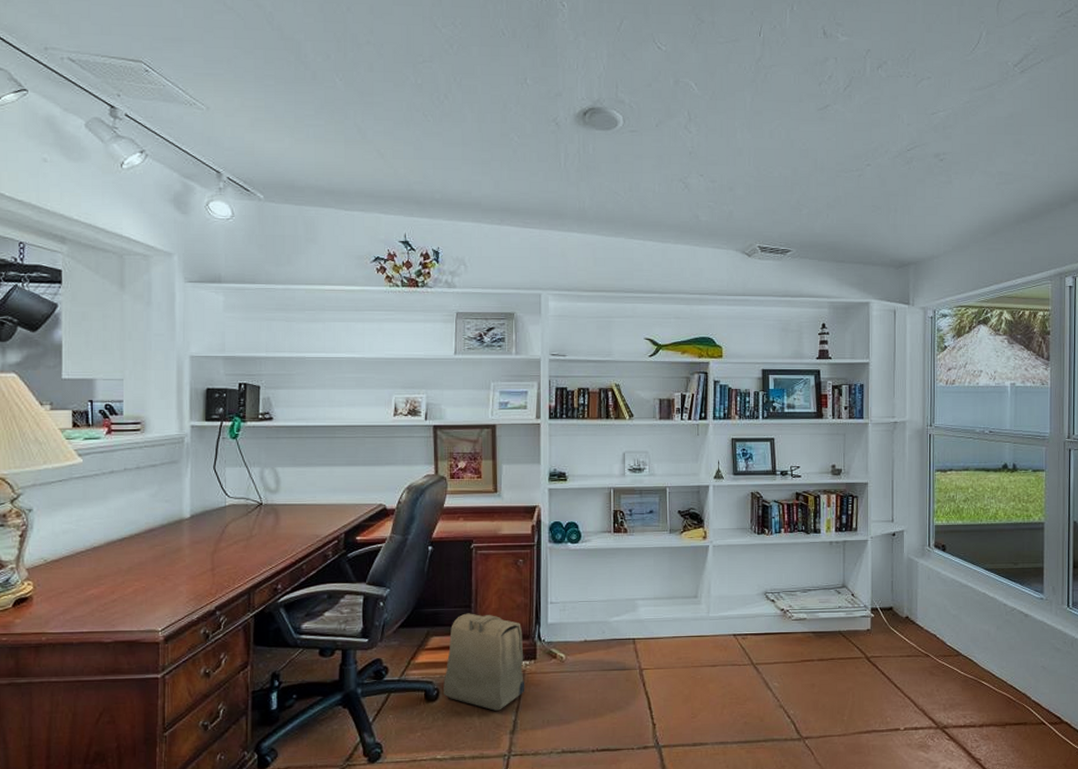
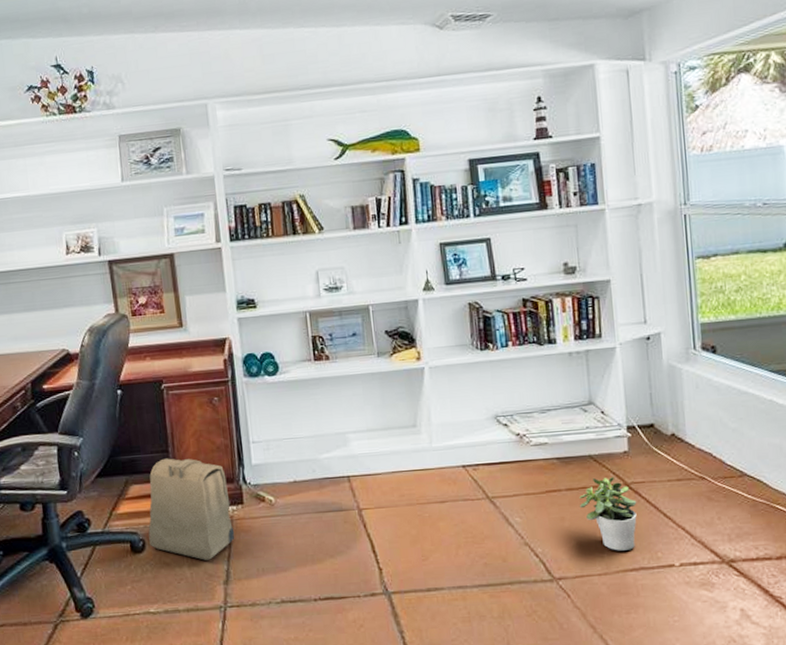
potted plant: none [828,650,874,715] -> present [579,476,637,551]

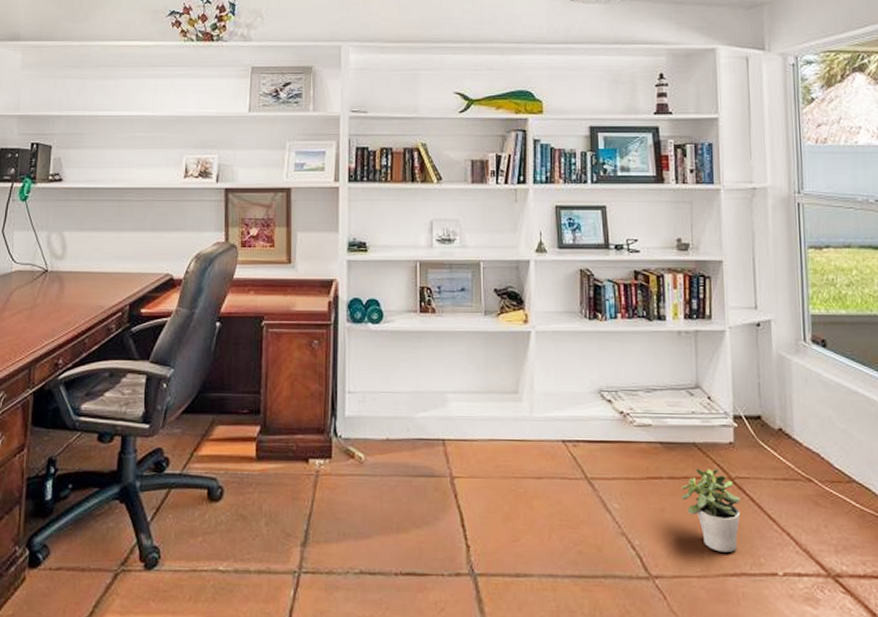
backpack: present [148,458,235,560] -> none [228,400,319,517]

